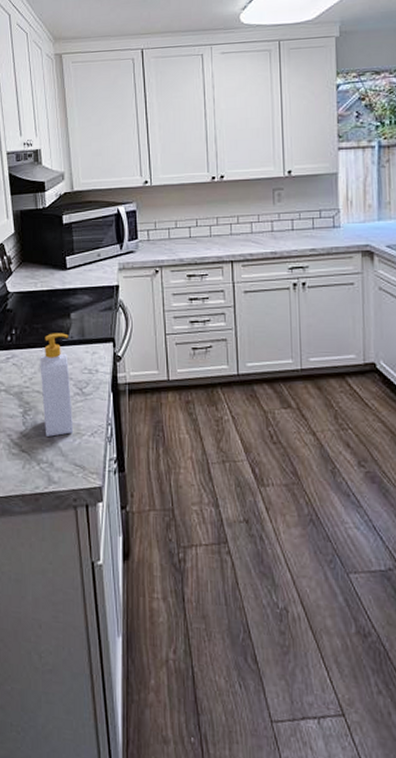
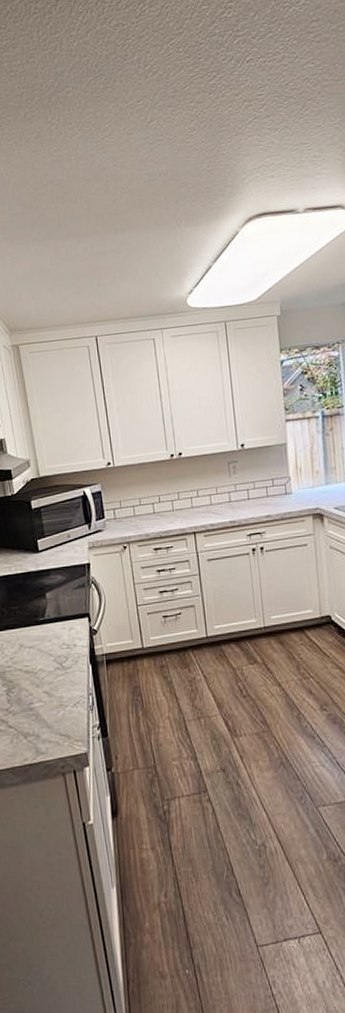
soap bottle: present [40,333,74,437] -> none [19,612,57,711]

